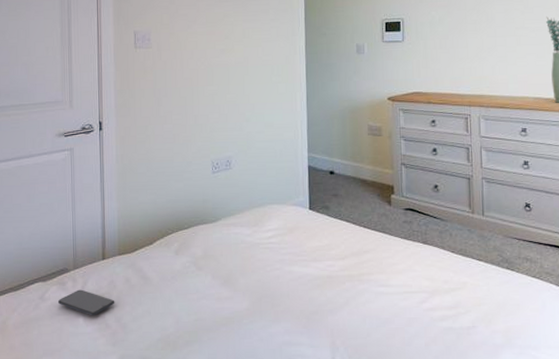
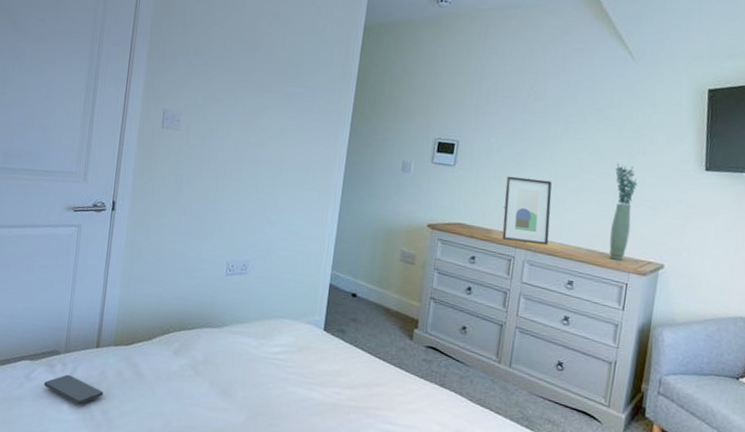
picture frame: none [451,41,498,101] -> present [502,176,552,245]

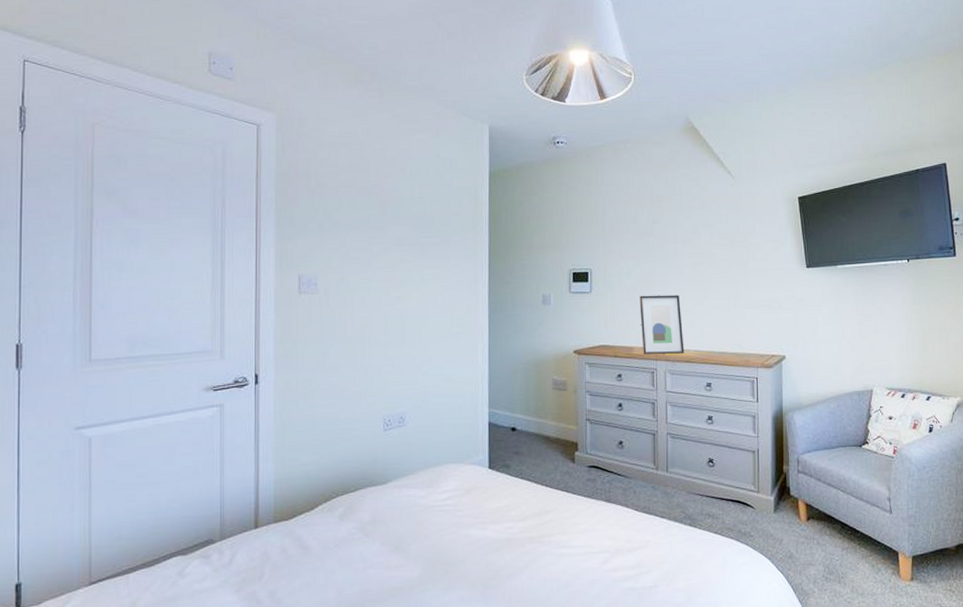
smartphone: present [43,374,104,405] -> none [199,562,269,592]
vase: present [609,163,637,261] -> none [732,271,753,358]

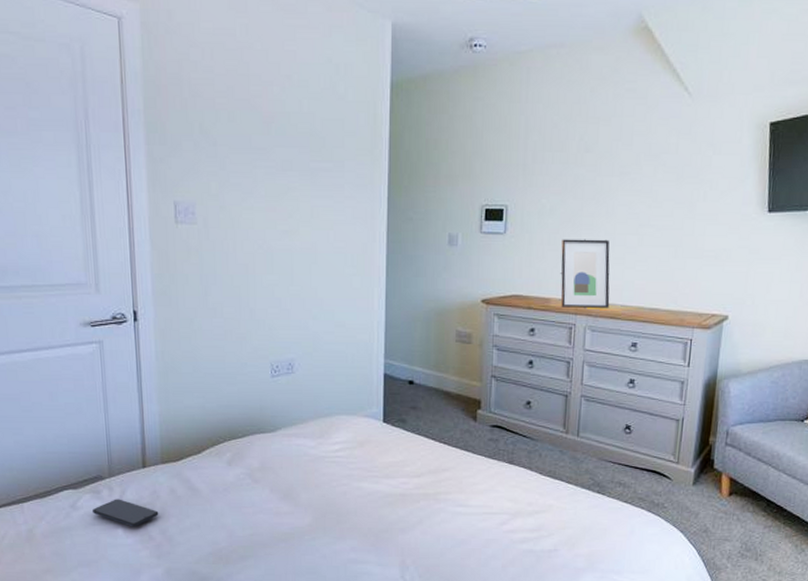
smartphone: none [199,562,269,592] -> present [91,499,159,527]

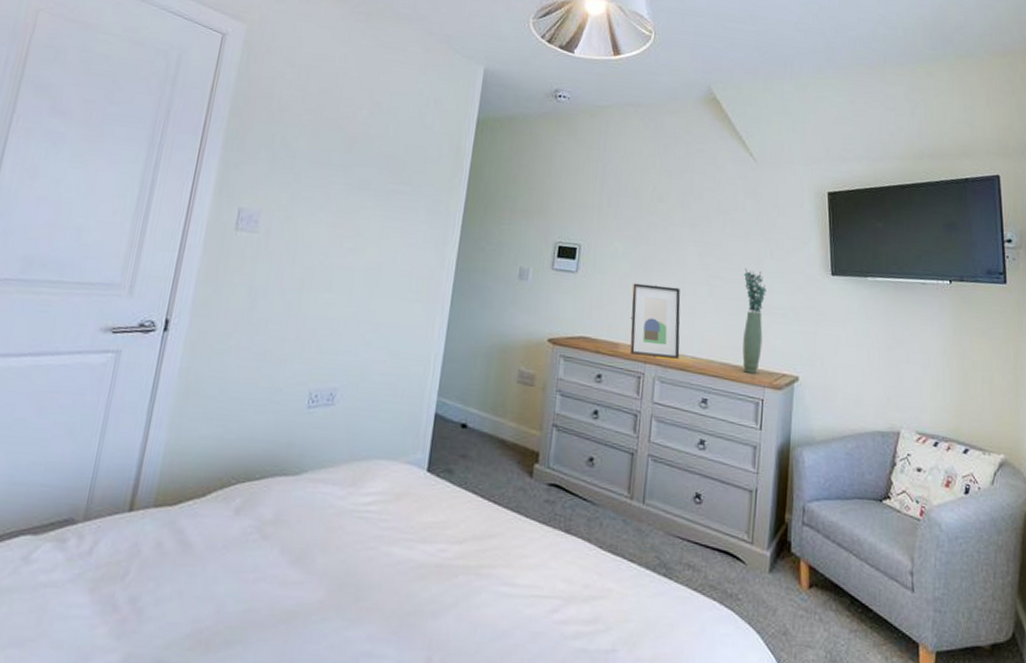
smartphone: present [91,499,159,527] -> none [48,551,135,592]
vase: none [672,213,699,316] -> present [742,268,767,374]

